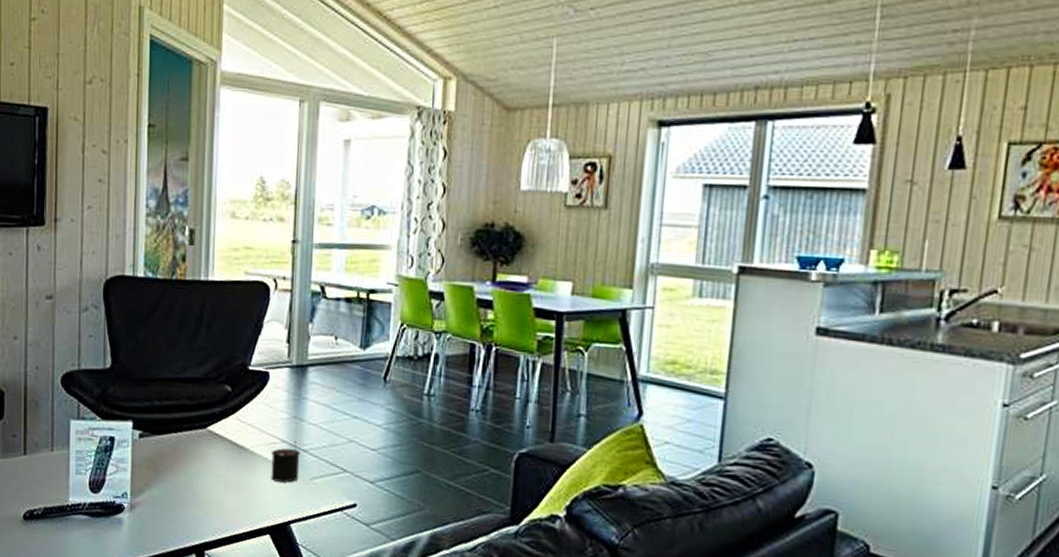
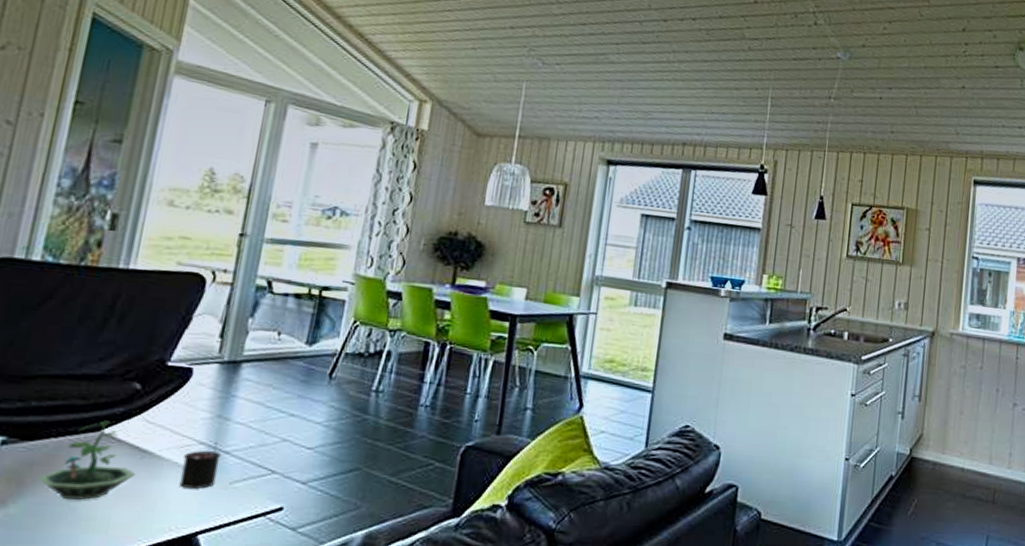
terrarium: none [167,419,237,487] -> present [37,420,136,500]

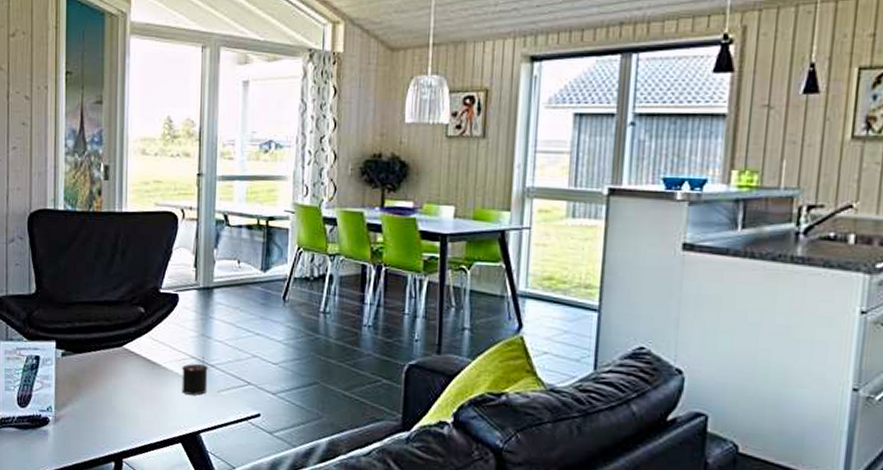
terrarium: present [37,420,136,500] -> none [88,338,151,401]

